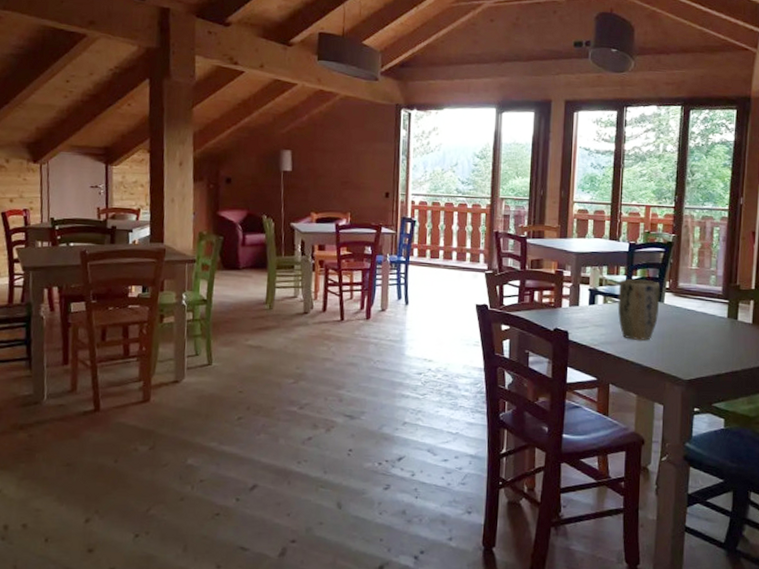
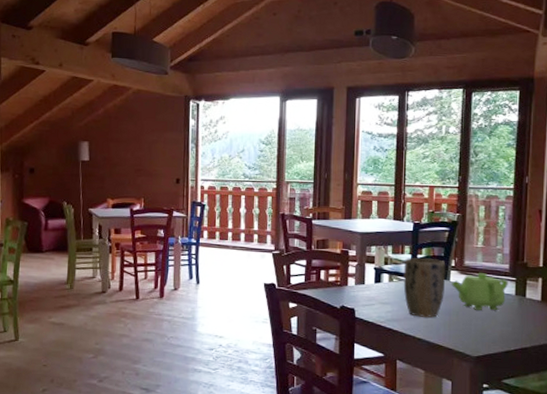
teapot: none [666,295,721,334] -> present [452,273,508,311]

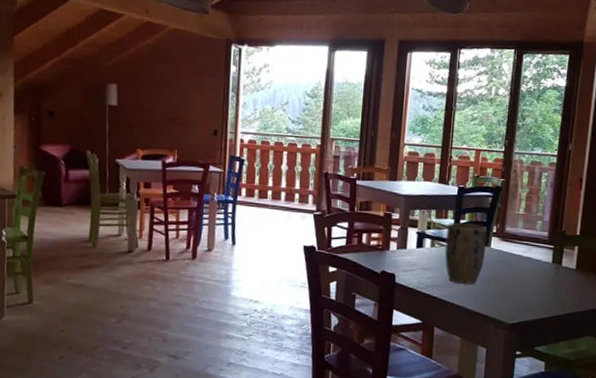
teapot: present [452,273,508,311] -> none [492,240,546,279]

